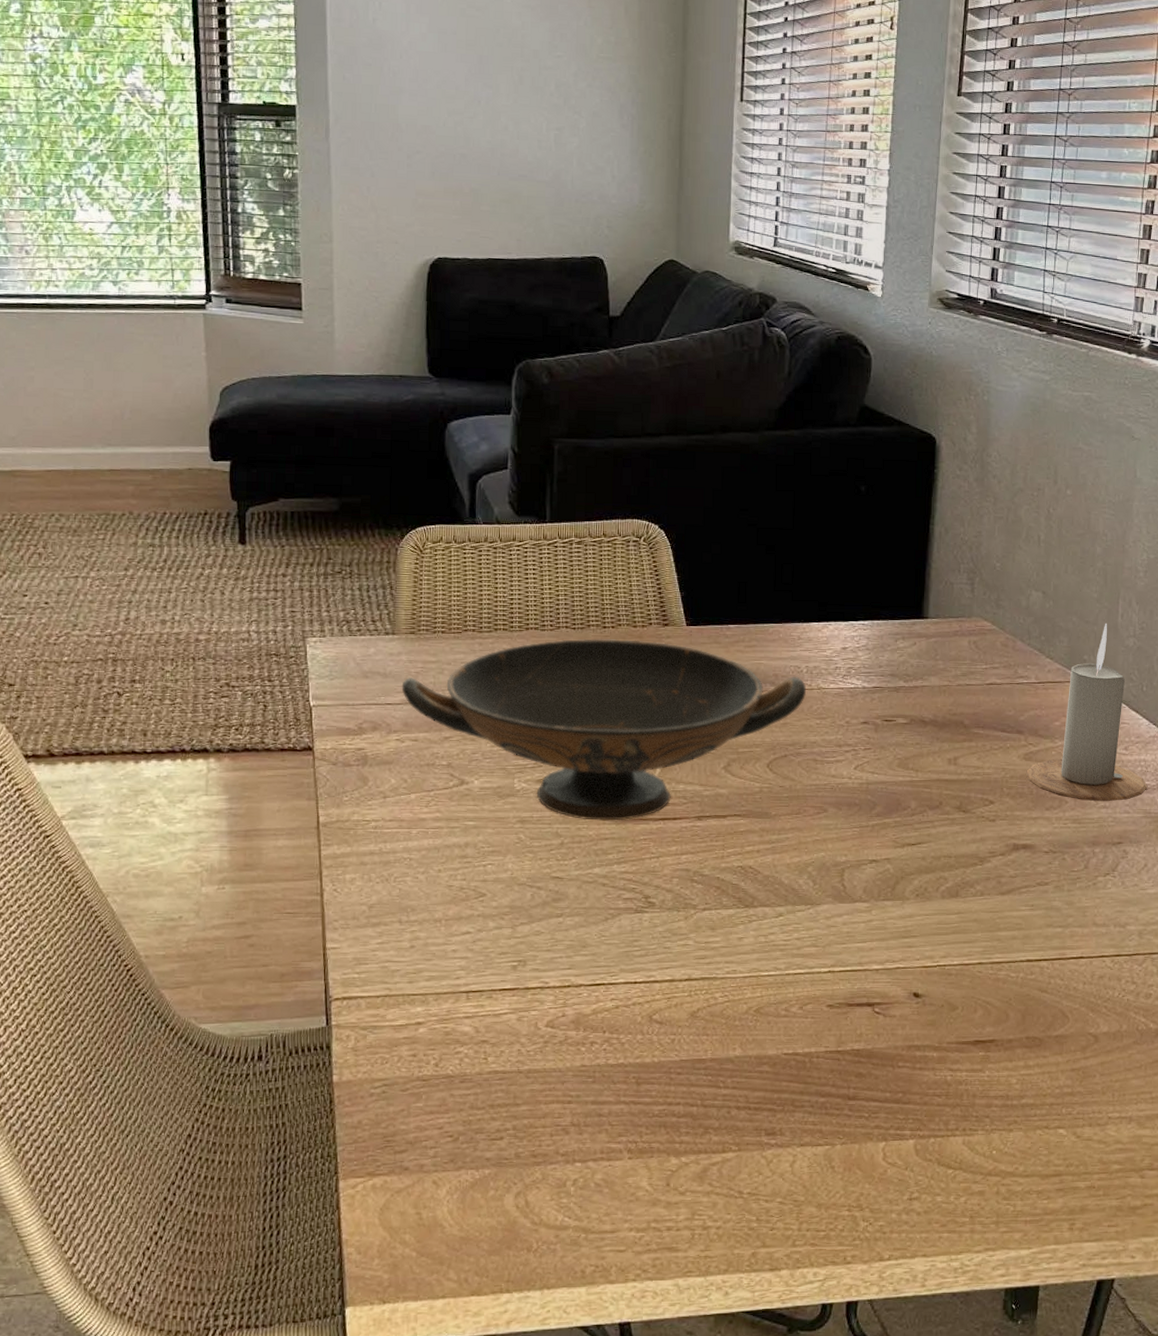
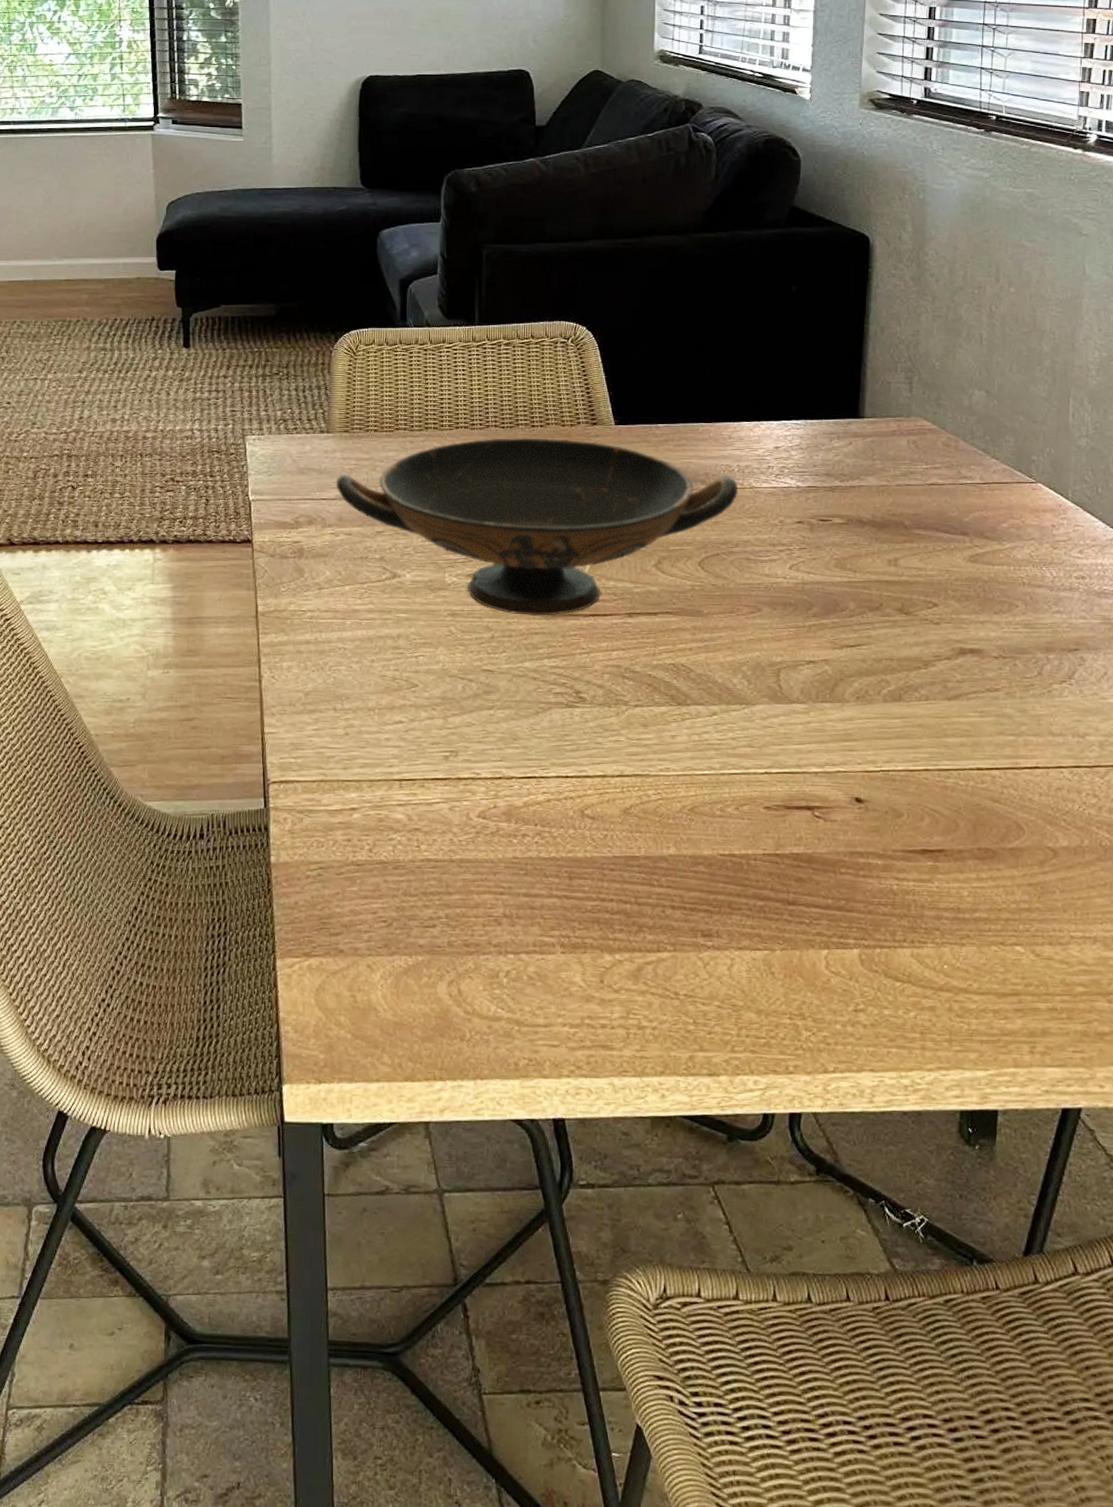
candle: present [1026,624,1147,802] -> none [972,423,1105,607]

